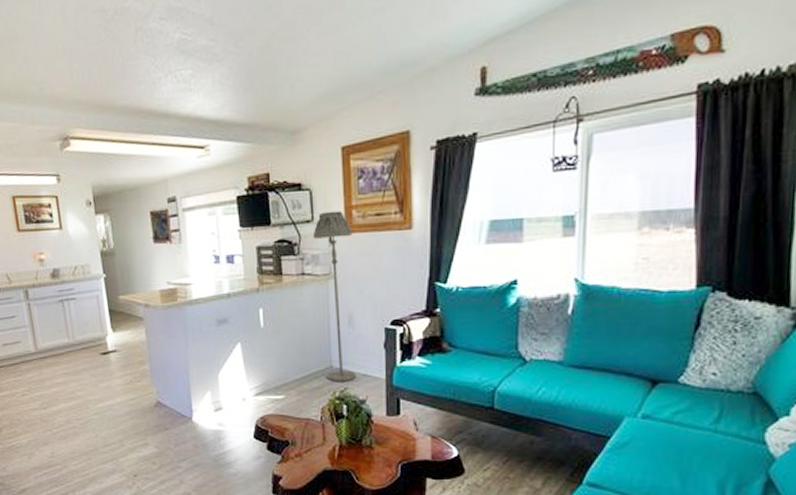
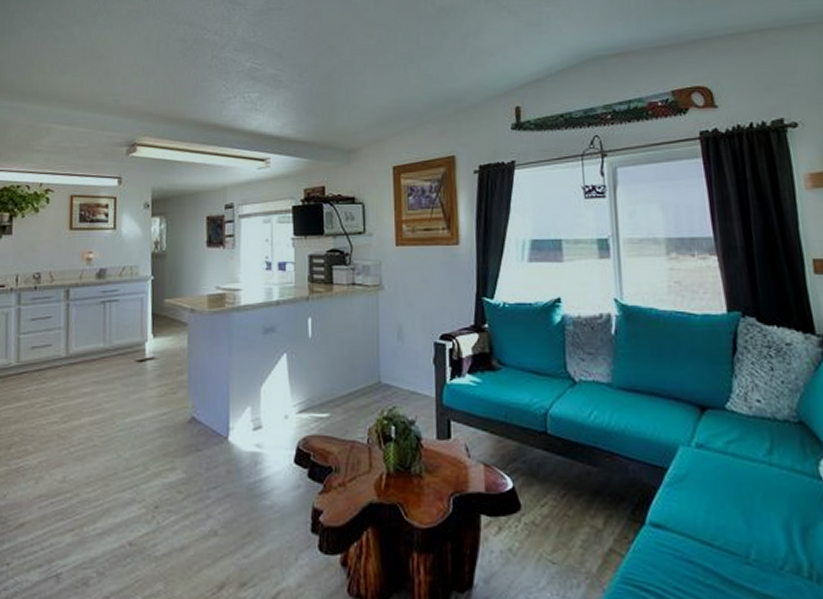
floor lamp: present [312,210,357,382] -> none [364,224,406,400]

